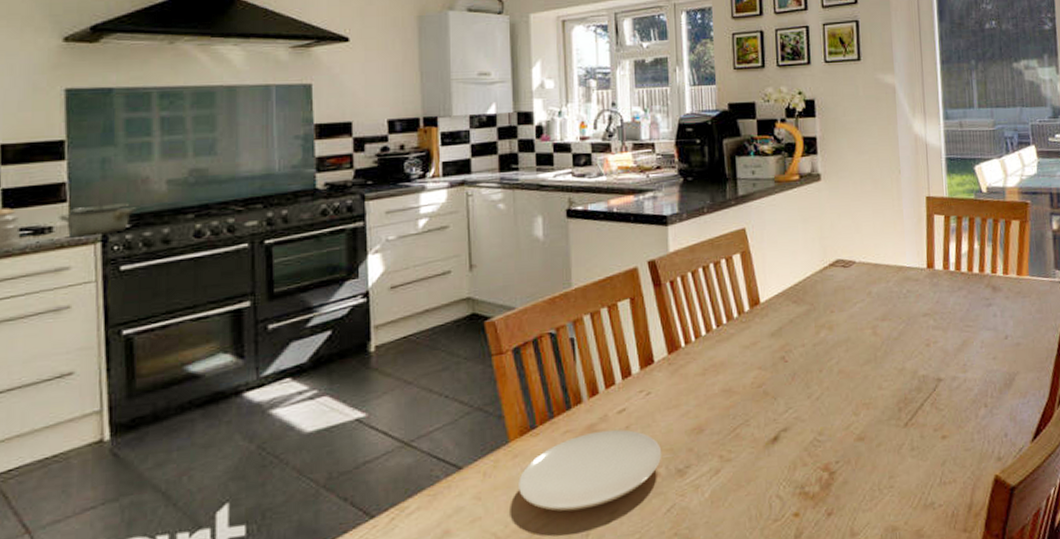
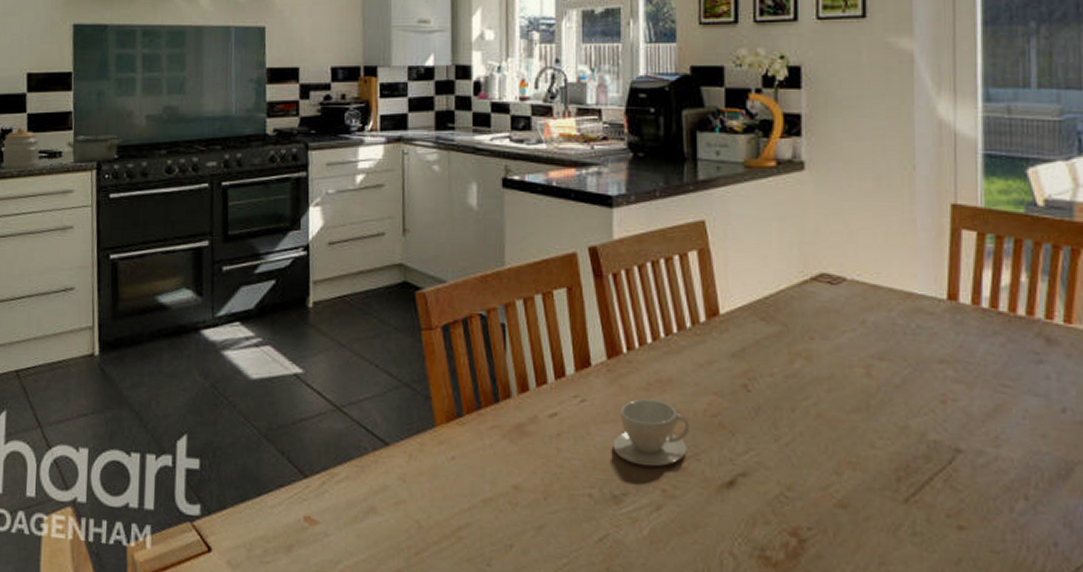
plate: present [518,429,662,512] -> none [443,433,596,518]
teacup: none [676,381,741,440] -> present [613,399,690,467]

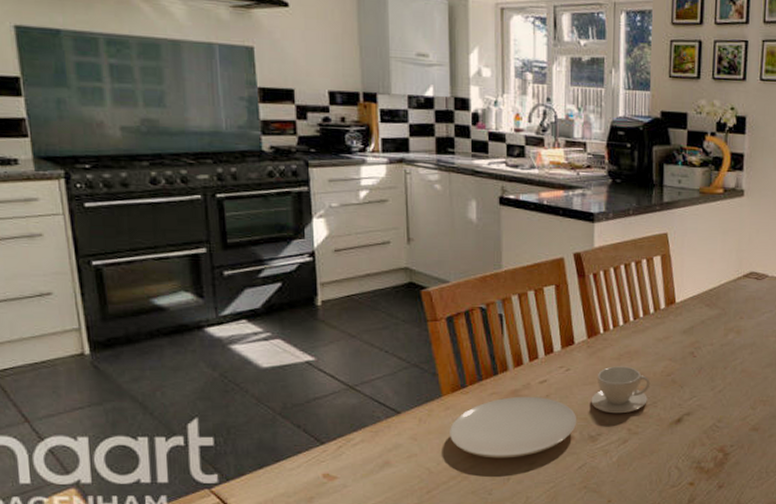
saucepan: present [66,135,124,165] -> none [22,143,96,174]
plate: none [443,433,596,518] -> present [450,396,577,458]

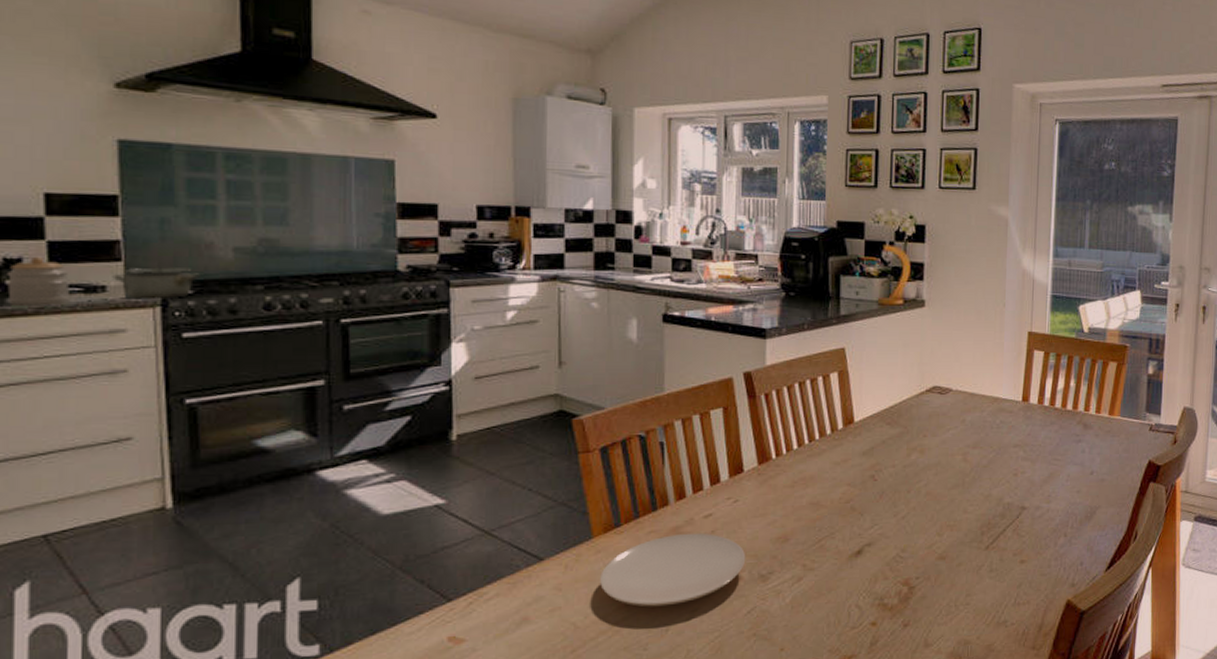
saucepan: none [22,143,96,174] -> present [112,267,202,301]
teacup: present [591,366,651,414] -> none [761,494,828,548]

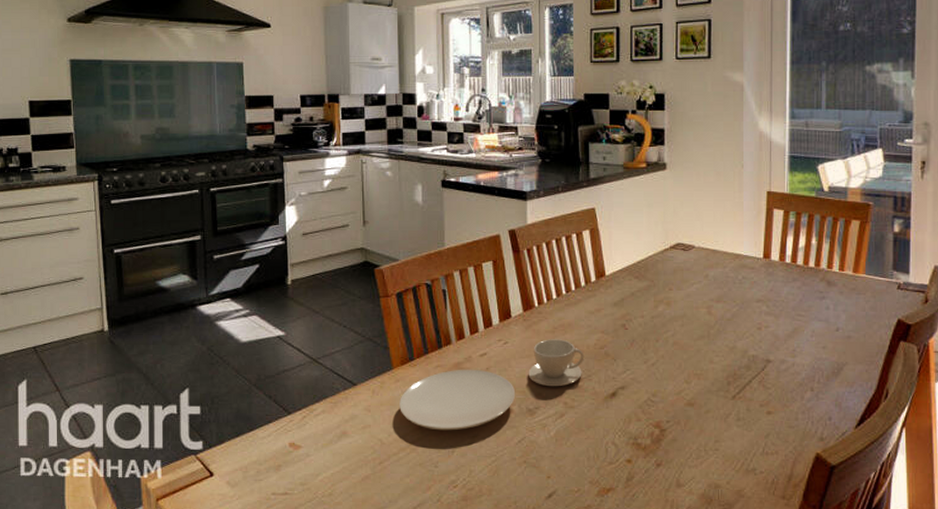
jar: present [5,256,71,308] -> none [9,146,46,183]
saucepan: present [112,267,202,301] -> none [69,152,122,177]
teacup: none [761,494,828,548] -> present [528,339,585,387]

